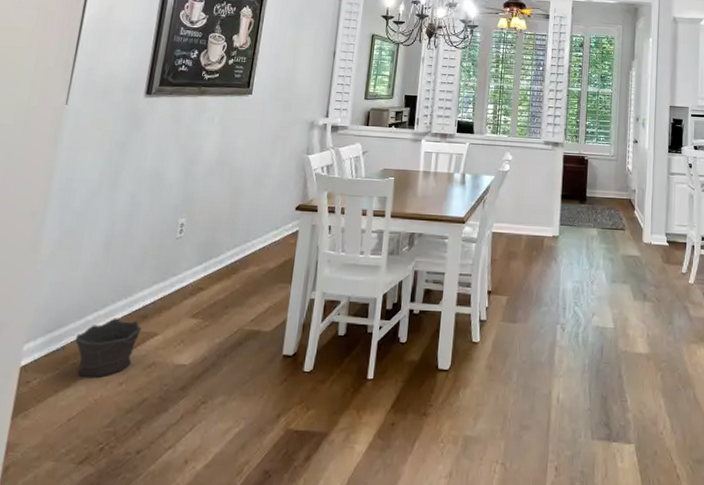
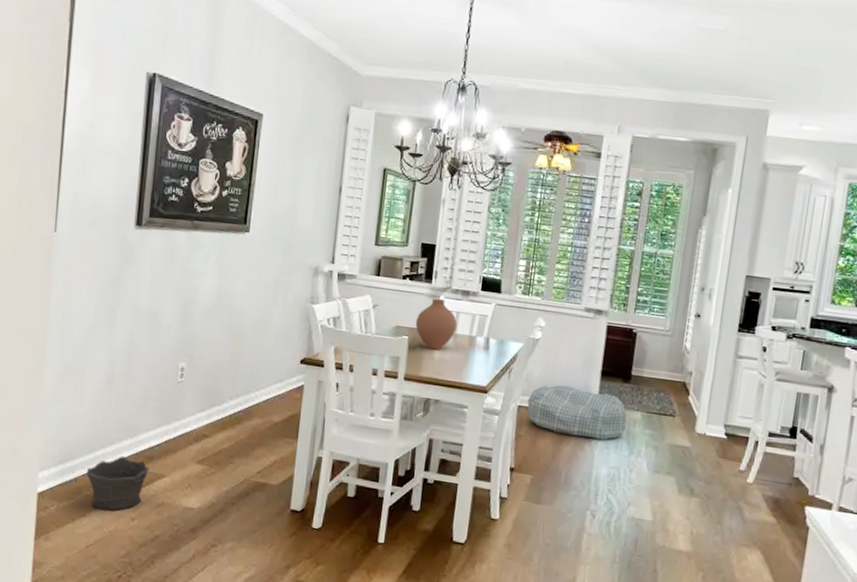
vase: none [400,142,438,188] -> present [415,298,458,350]
dog bed: none [500,210,586,257] -> present [527,384,627,441]

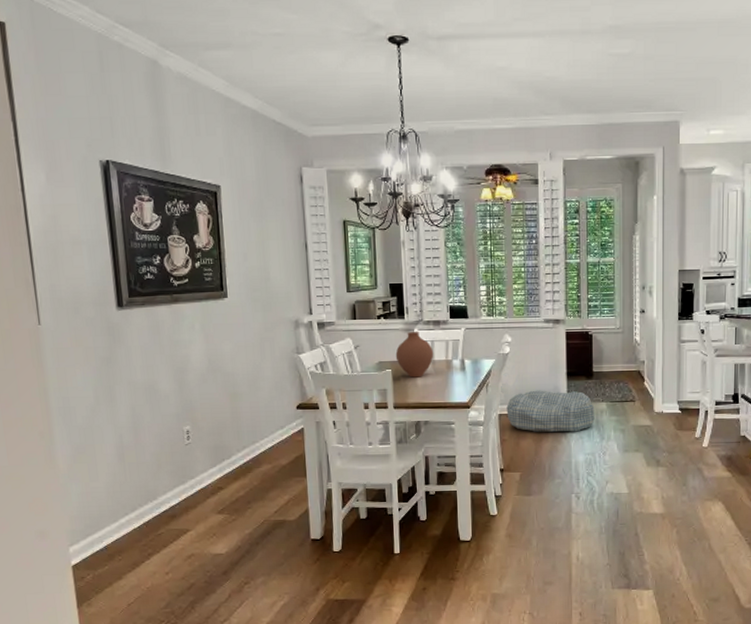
clay pot: present [86,456,149,511] -> none [114,519,174,570]

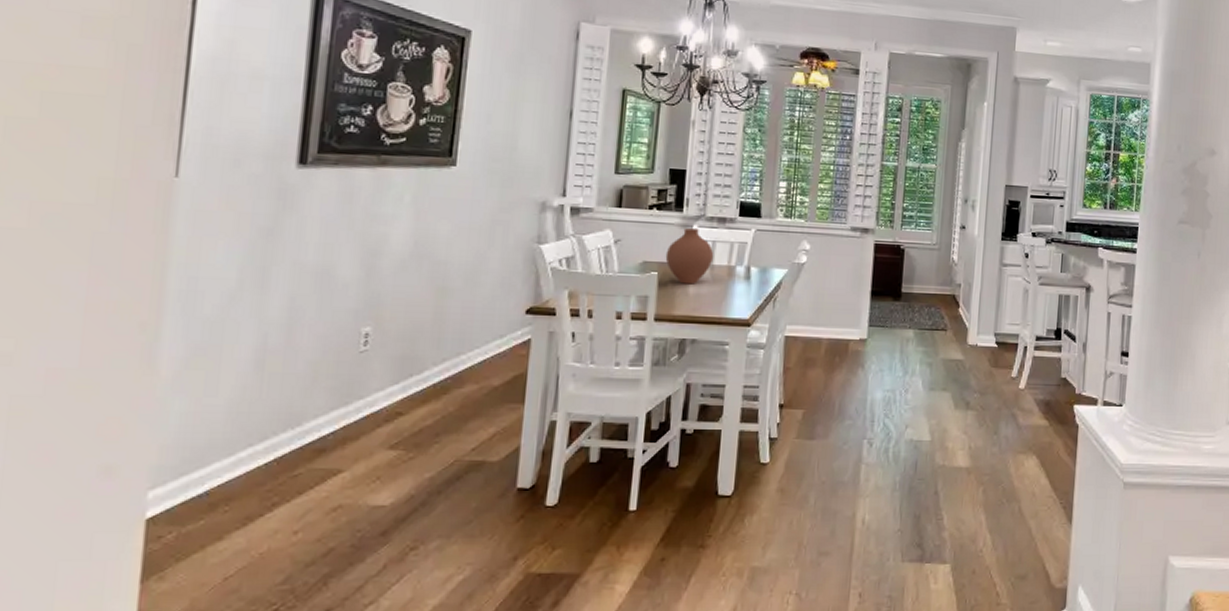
dog bed: present [506,390,595,433] -> none [795,309,900,363]

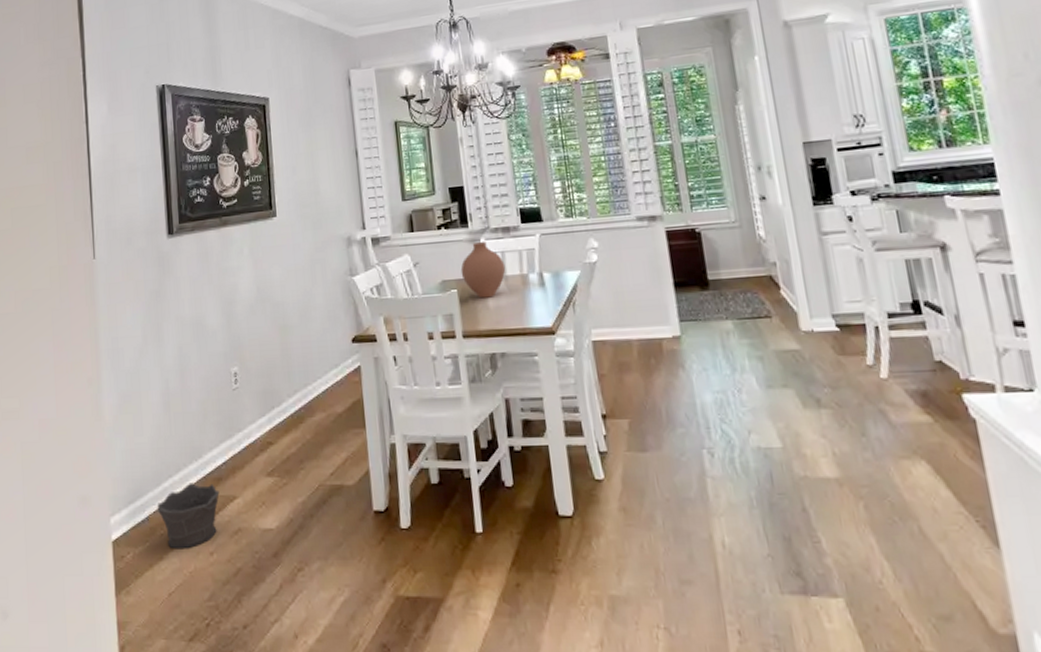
clay pot: none [223,453,320,527] -> present [157,483,220,548]

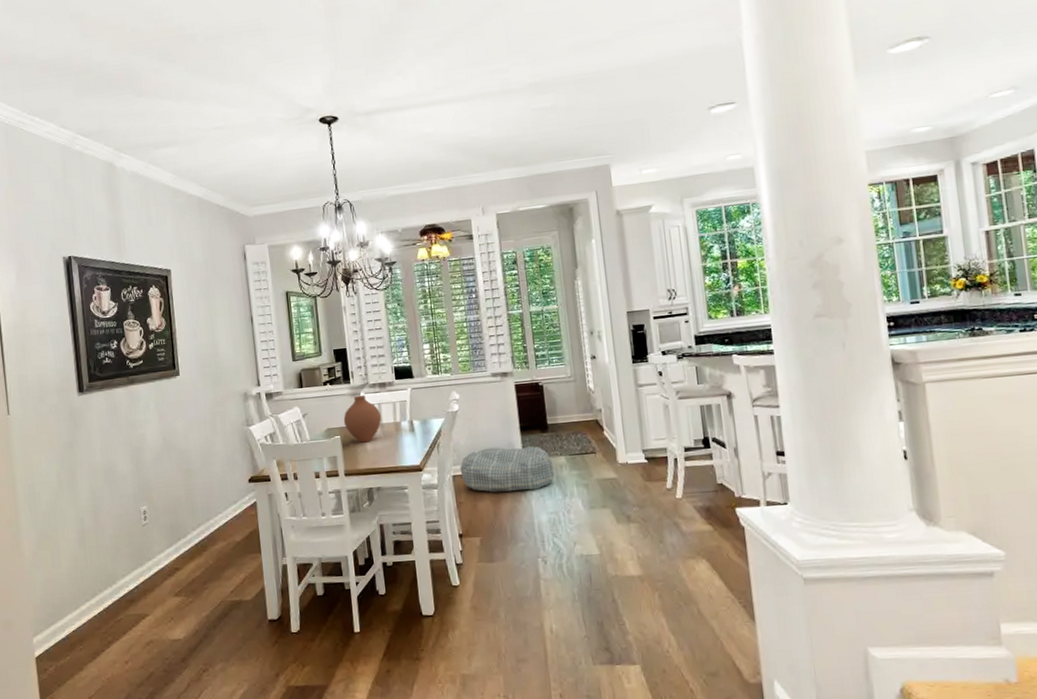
clay pot: present [157,483,220,548] -> none [75,605,133,660]
dog bed: none [601,307,720,364] -> present [460,446,555,493]

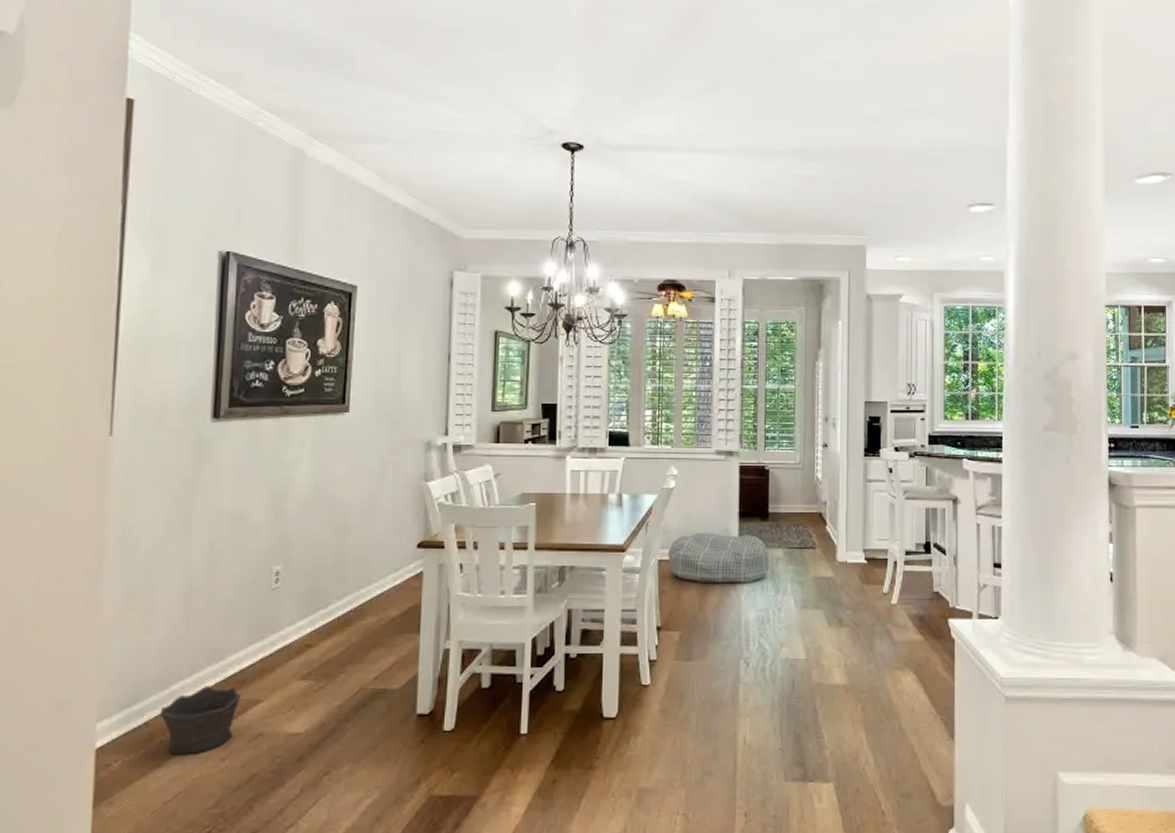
clay pot: none [75,605,133,660] -> present [159,686,241,755]
vase: present [343,395,382,443] -> none [542,460,587,513]

